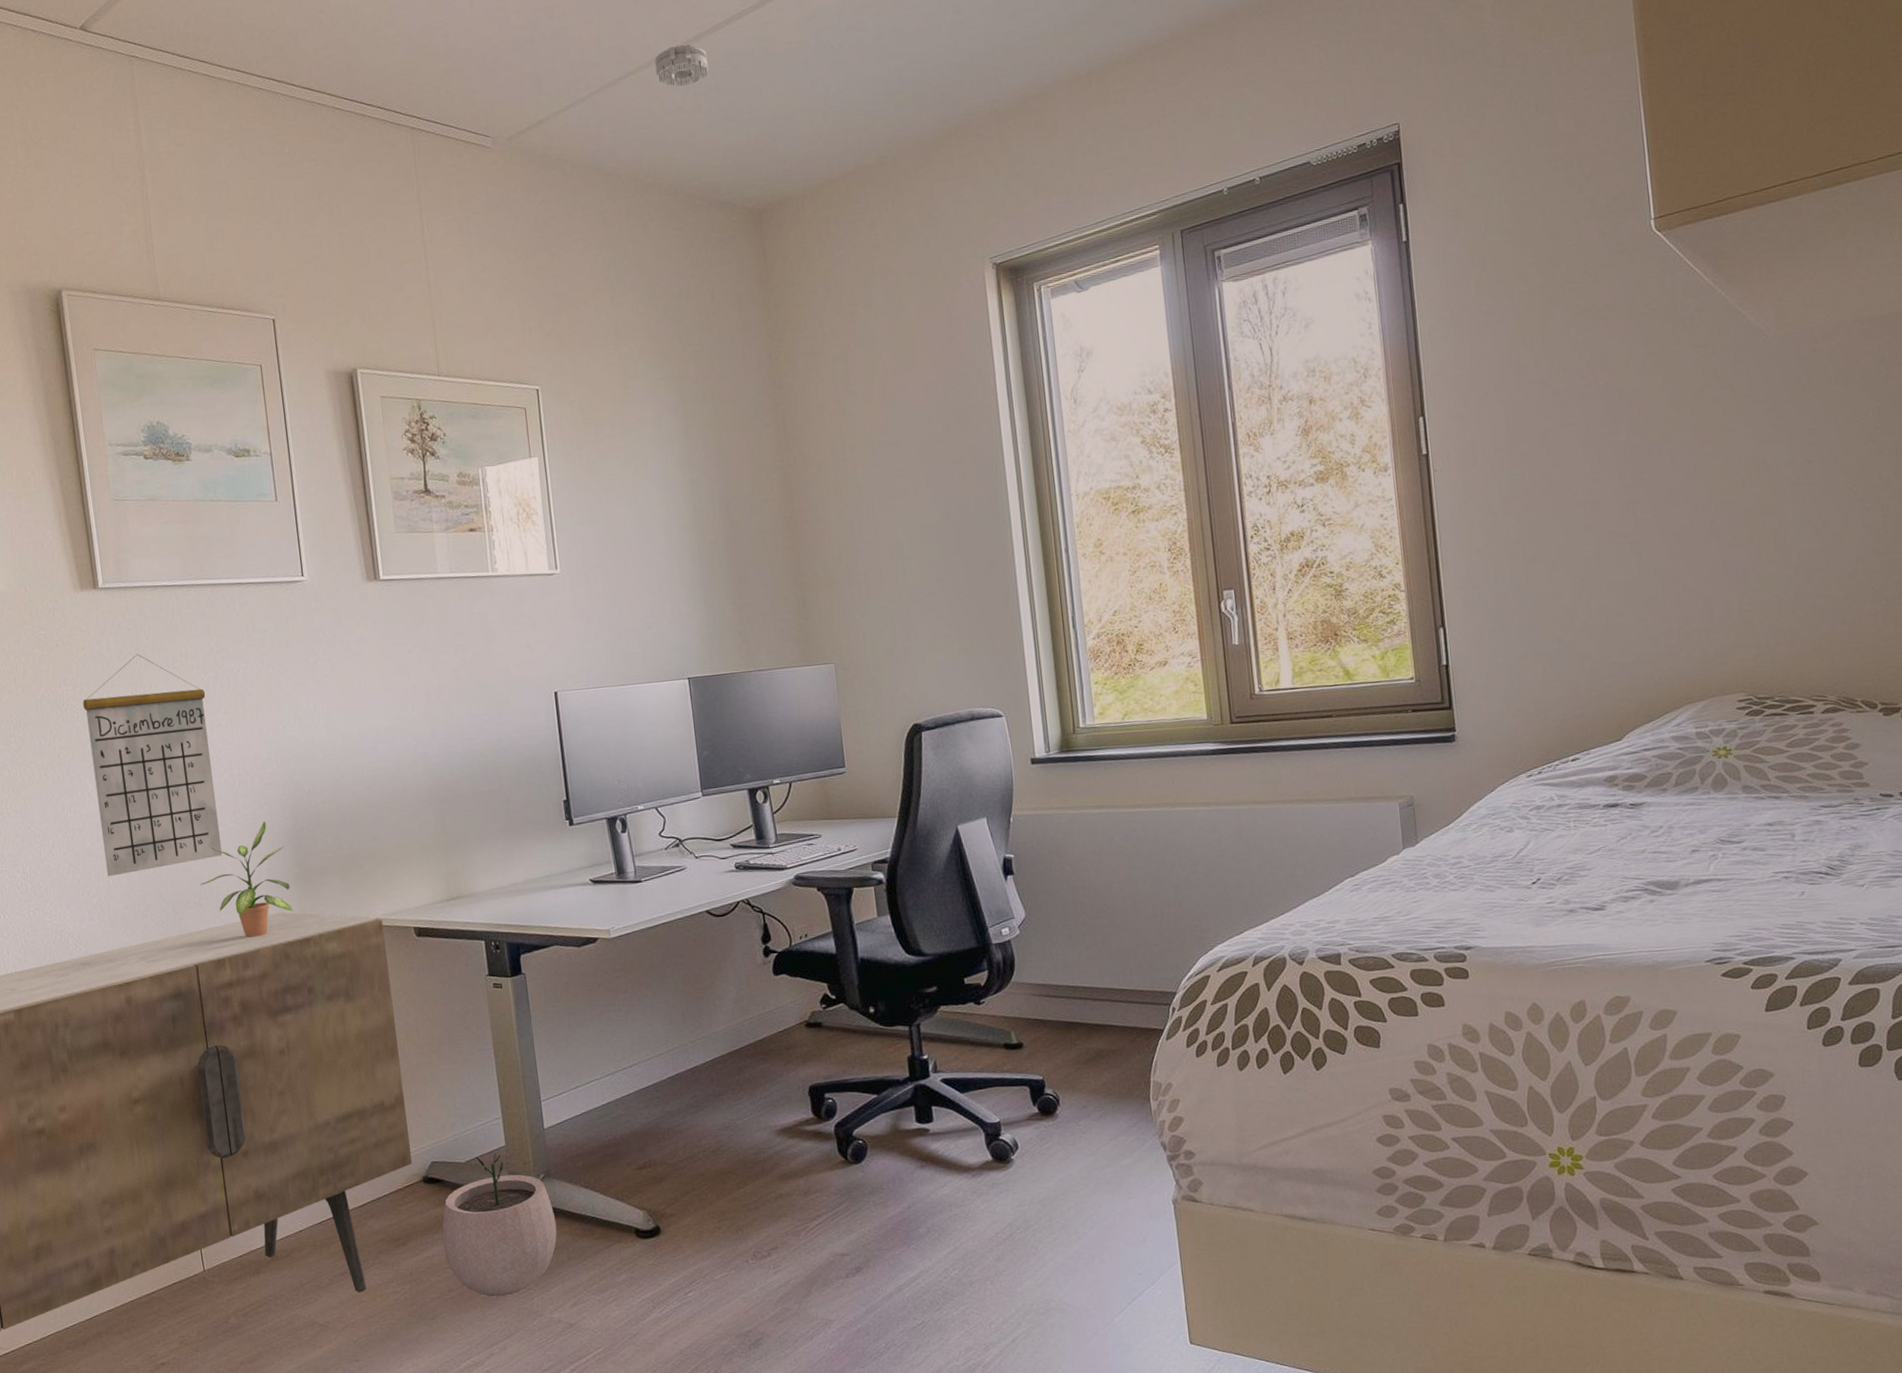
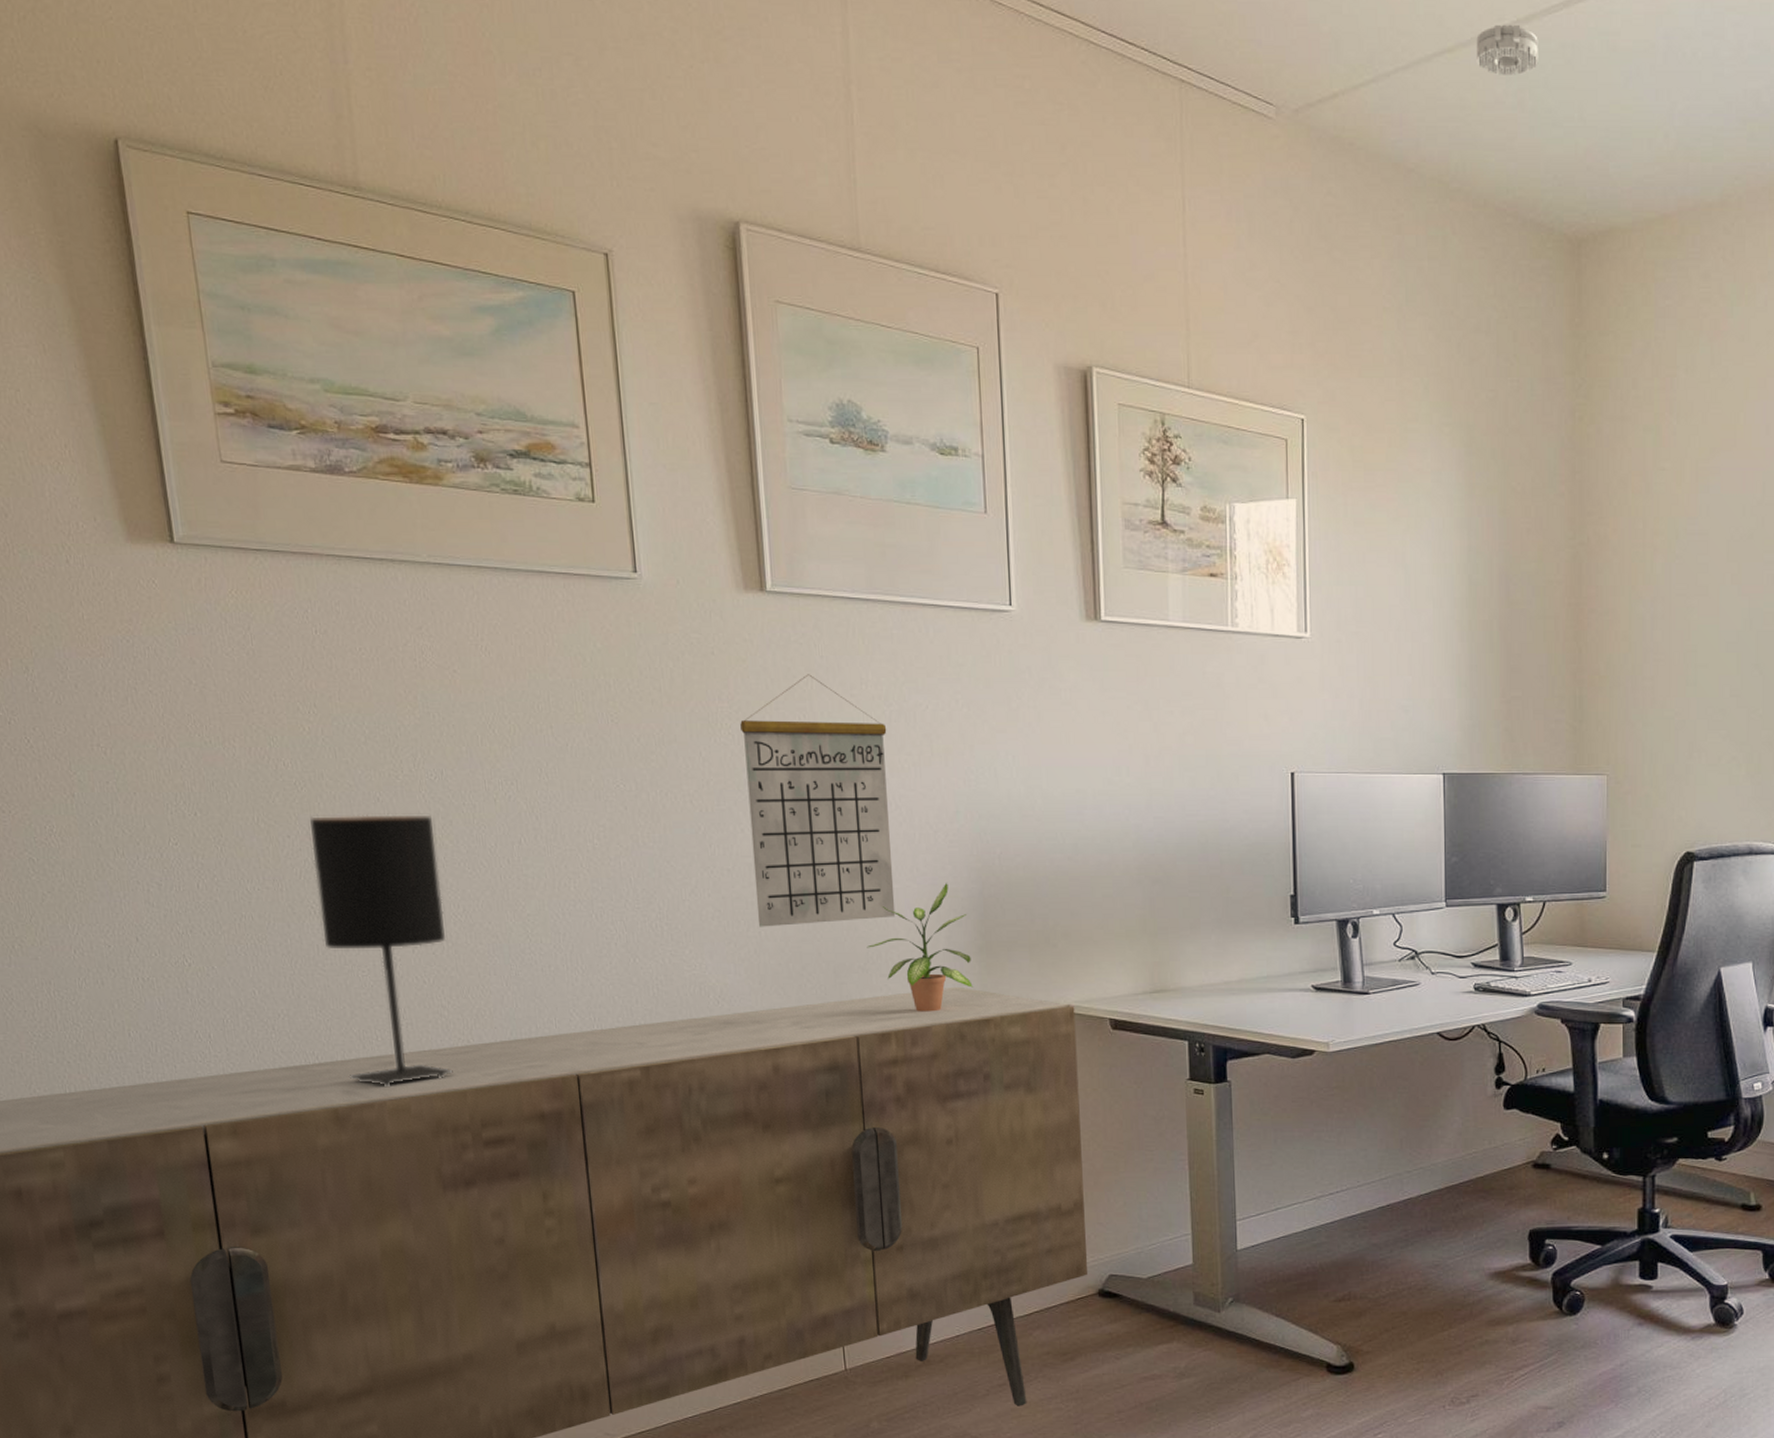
plant pot: present [442,1153,557,1297] -> none [1114,1271,1242,1422]

